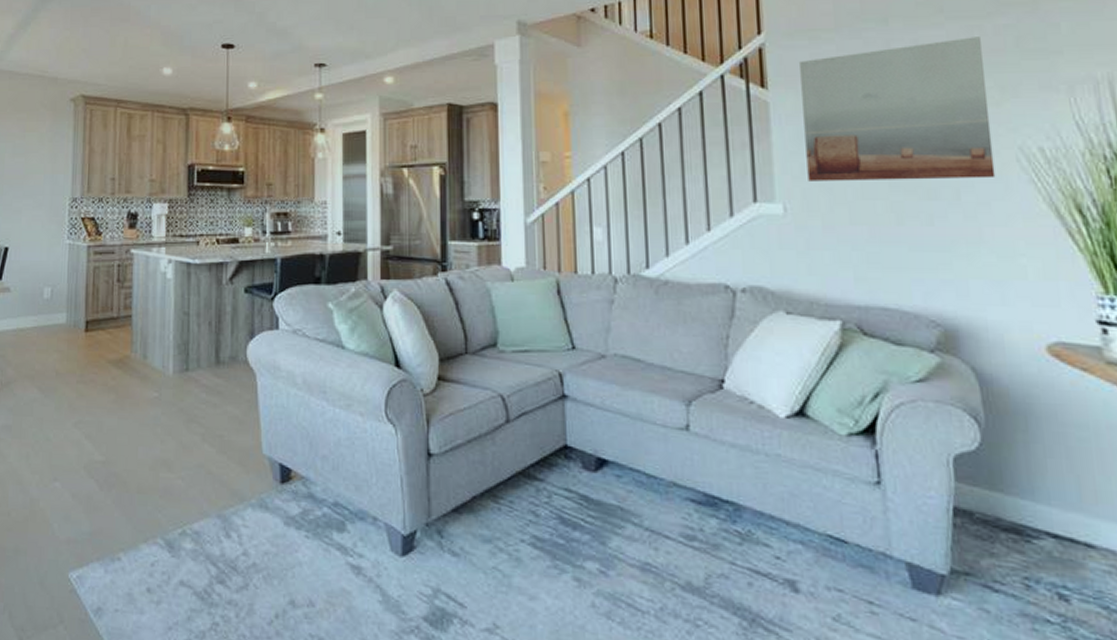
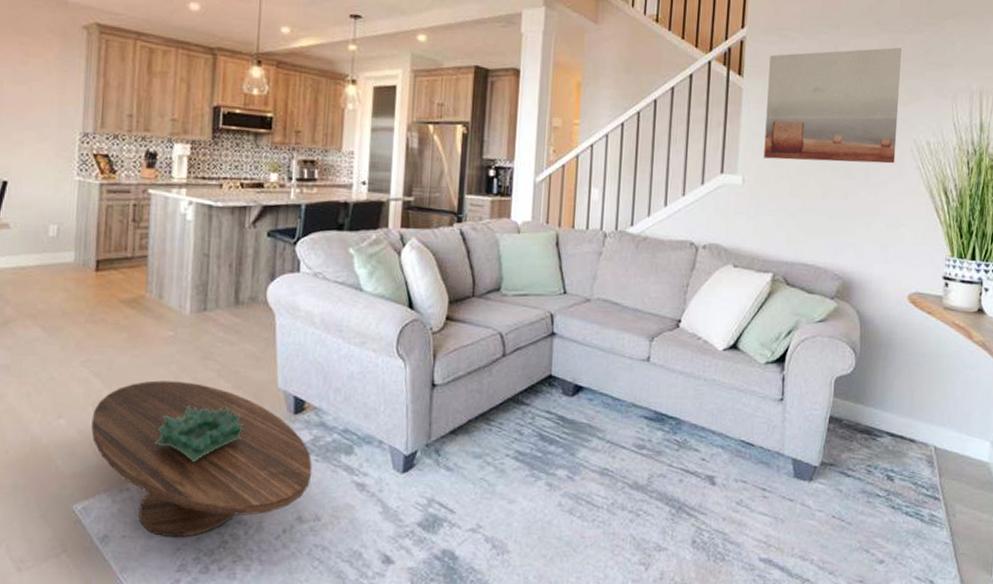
coffee table: none [84,443,303,616] -> present [91,380,313,538]
decorative bowl: none [143,471,229,534] -> present [155,405,243,463]

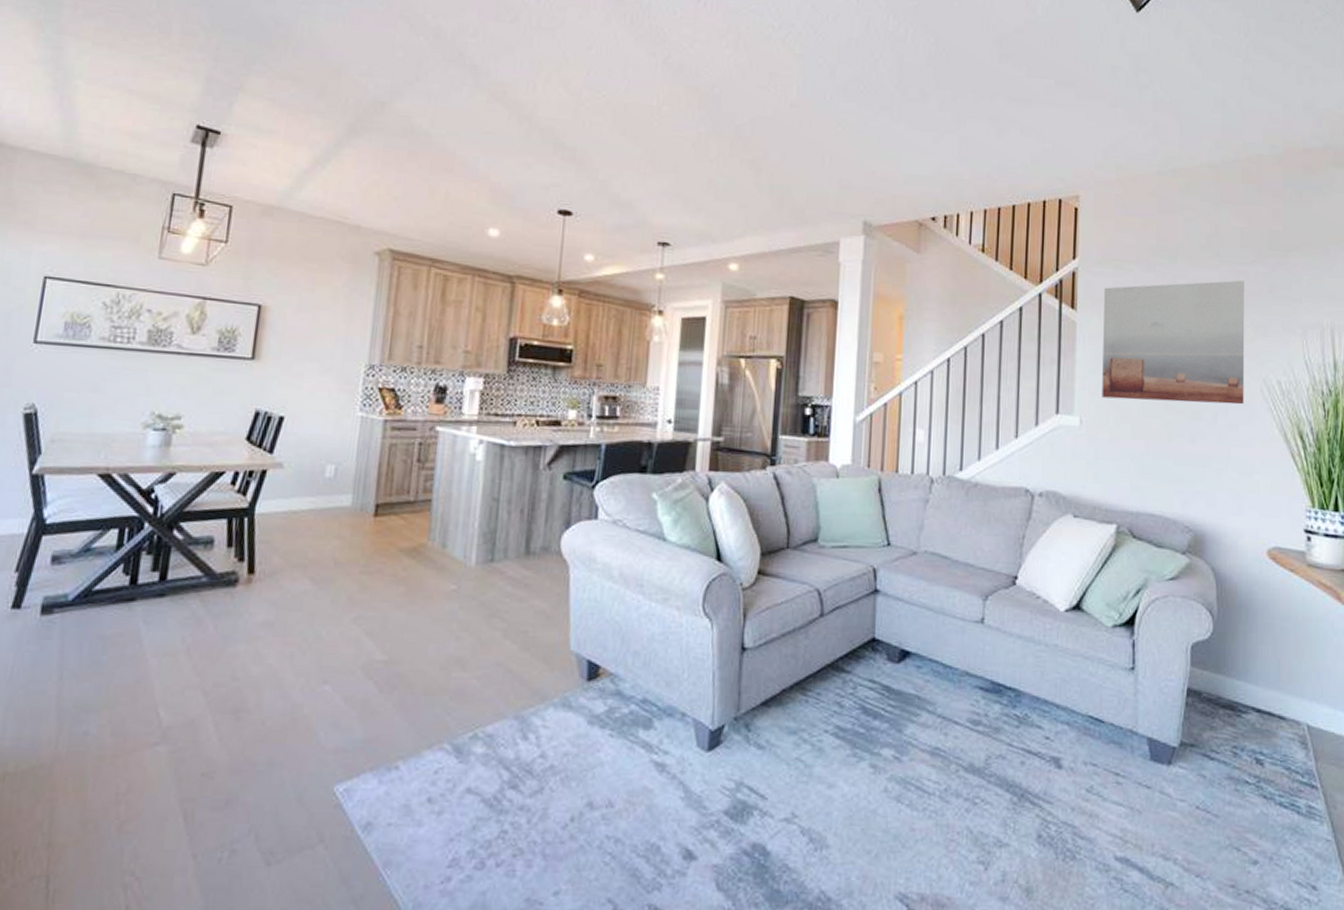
coffee table: present [91,380,313,538] -> none [359,641,606,826]
decorative bowl: present [155,405,243,463] -> none [430,670,530,737]

